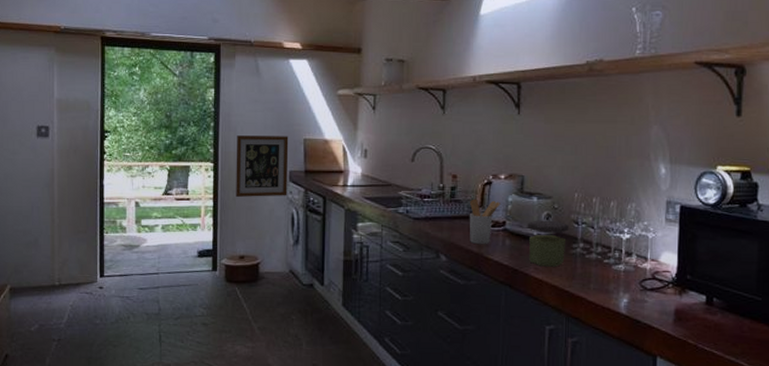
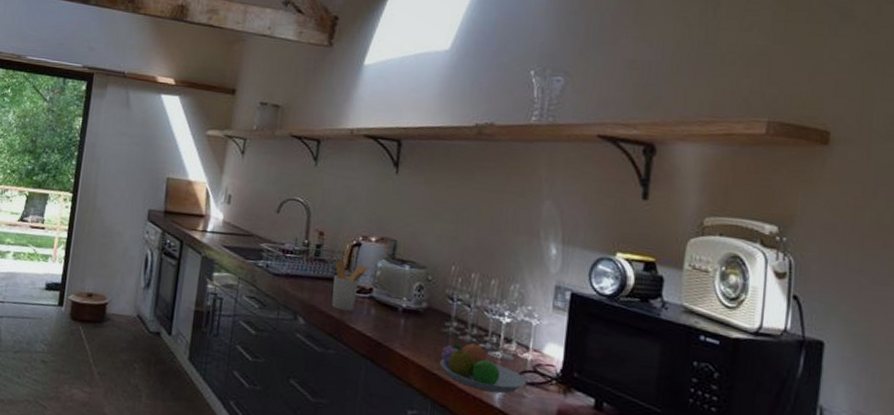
wall art: present [236,135,289,197] -> none [91,167,152,236]
jar: present [527,220,569,267] -> none [395,290,443,345]
fruit bowl: none [570,259,648,301] -> present [439,342,527,394]

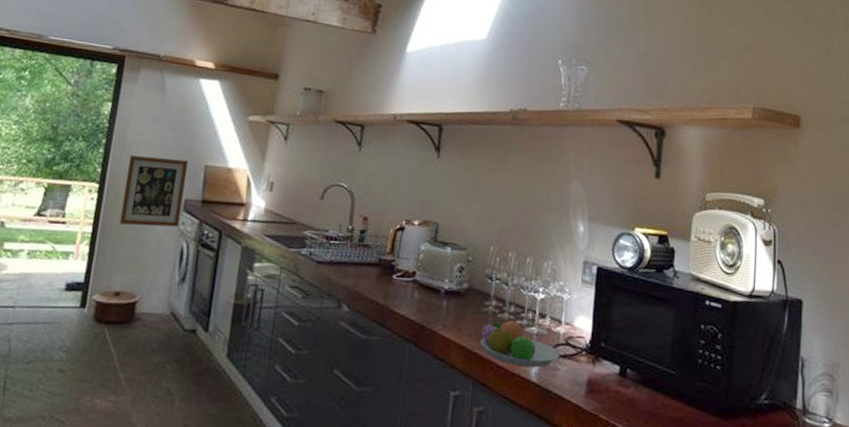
wall art: none [91,167,152,236] -> present [120,155,189,227]
utensil holder: present [331,260,369,312] -> none [376,244,412,296]

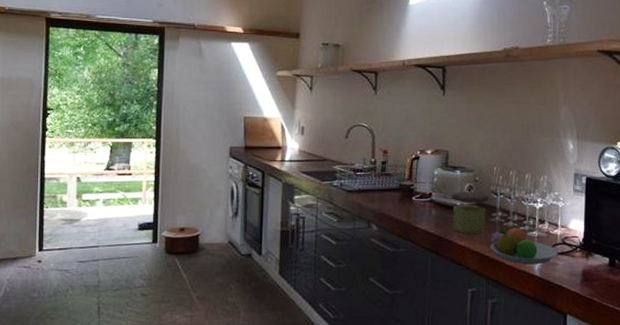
wall art: present [120,155,189,227] -> none [177,113,230,172]
jar: none [438,272,483,325] -> present [451,191,489,234]

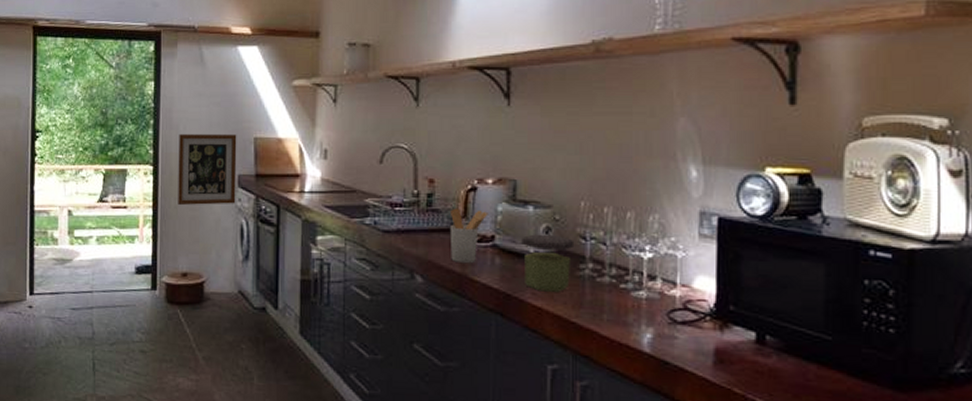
wall art: none [177,113,230,172] -> present [178,134,237,205]
utensil holder: none [398,172,427,215] -> present [449,207,488,264]
fruit bowl: present [490,226,558,265] -> none [577,283,678,337]

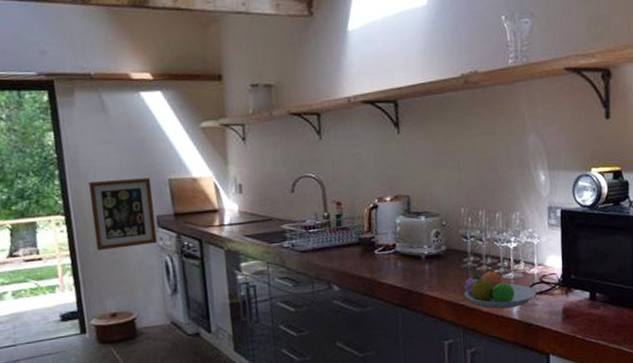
utensil holder: present [449,207,488,264] -> none [357,224,389,271]
jar: present [521,234,575,292] -> none [417,237,459,284]
fruit bowl: none [577,283,678,337] -> present [463,270,537,309]

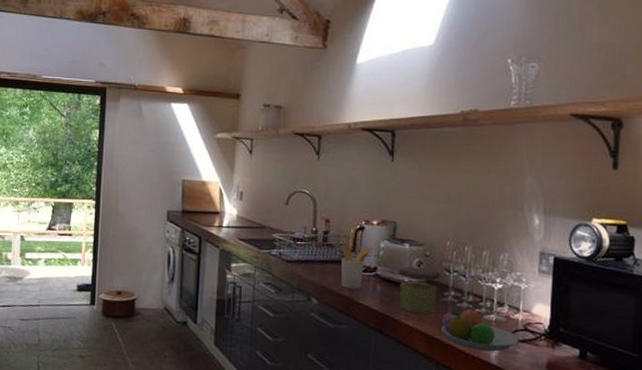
wall art: present [89,178,158,250] -> none [115,175,168,235]
utensil holder: none [357,224,389,271] -> present [341,243,373,290]
jar: none [417,237,459,284] -> present [398,266,441,314]

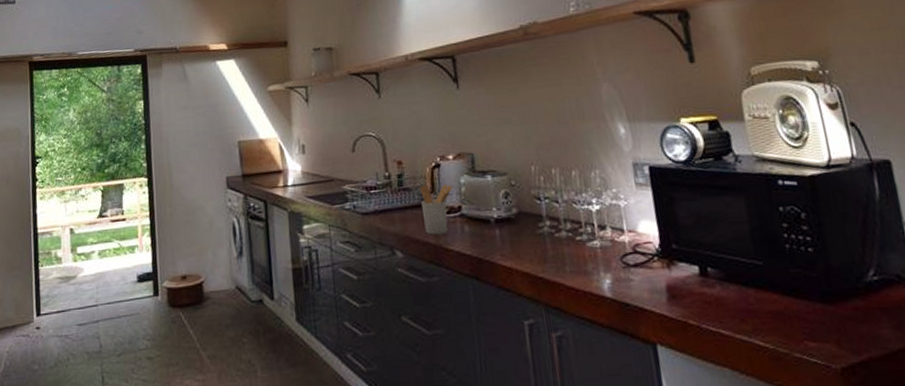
jar: present [398,266,441,314] -> none [485,198,532,252]
fruit bowl: present [440,308,519,352] -> none [540,236,631,283]

